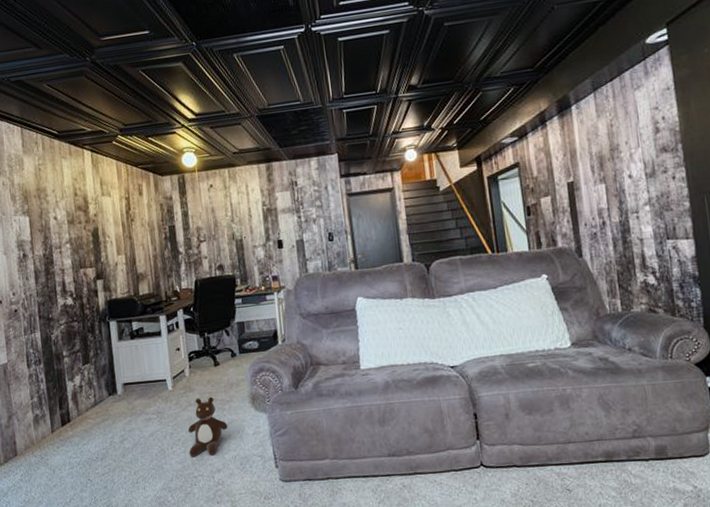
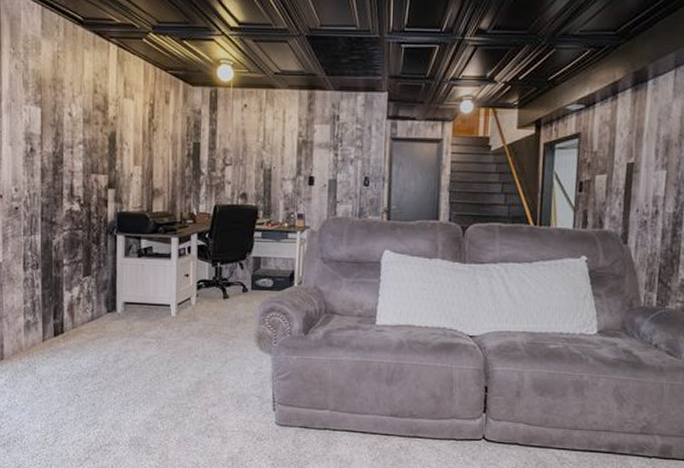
stuffed animal: present [187,396,228,457] -> none [185,328,229,389]

